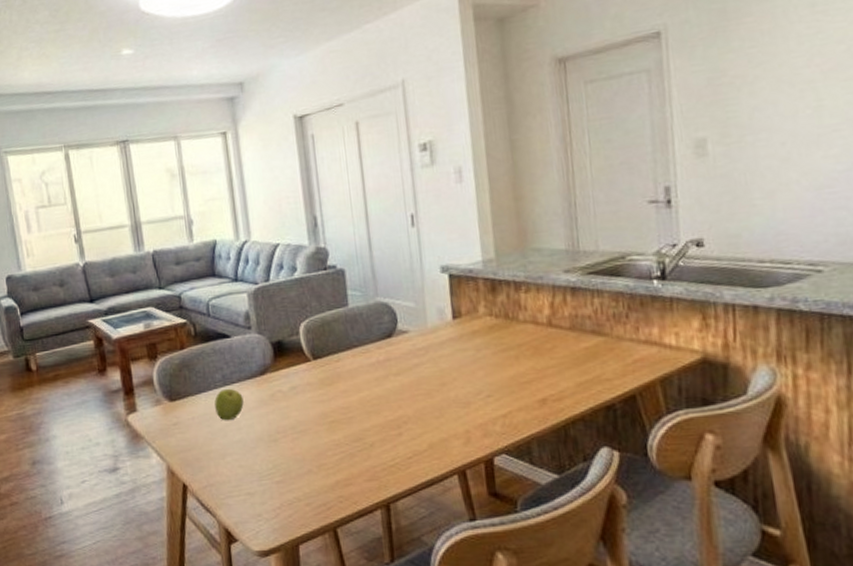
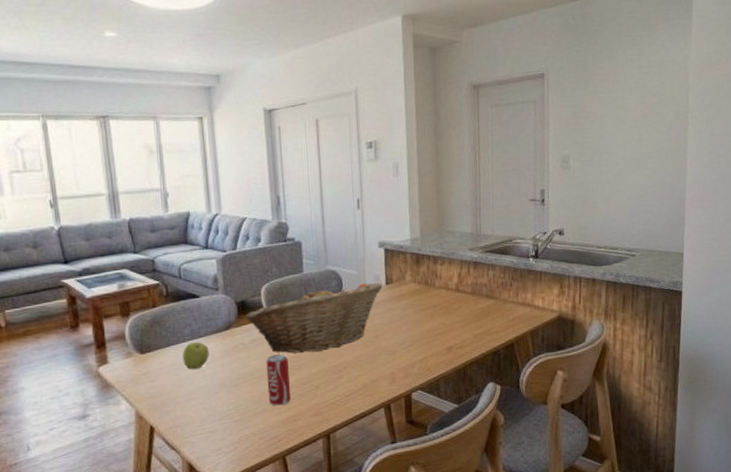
fruit basket: none [283,316,449,404] -> present [245,282,383,354]
beverage can: none [308,404,340,467] -> present [266,354,291,406]

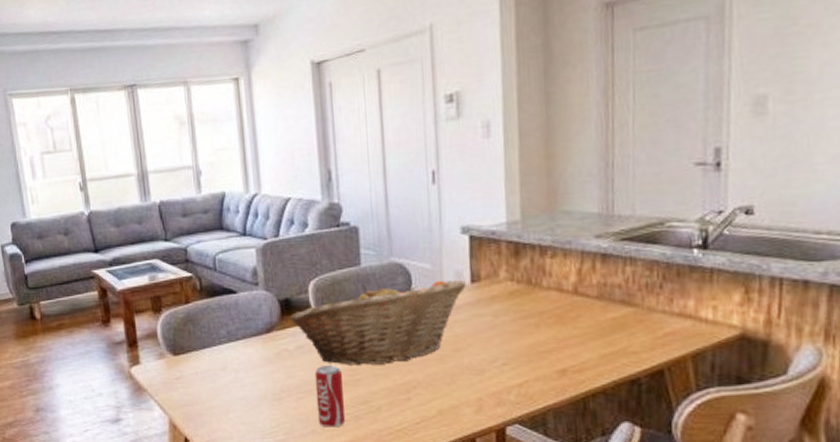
apple: present [183,341,209,370] -> none [219,345,249,378]

